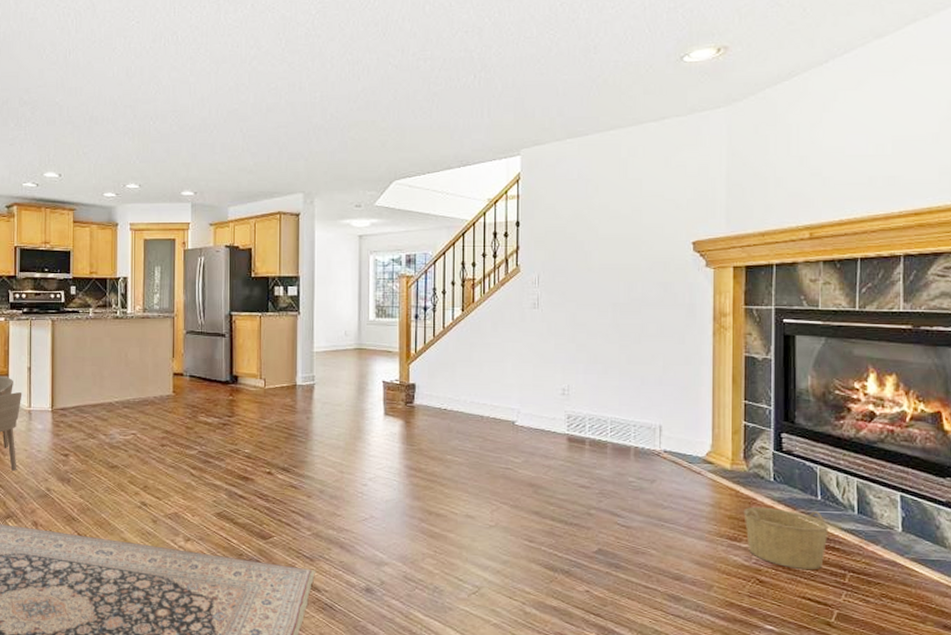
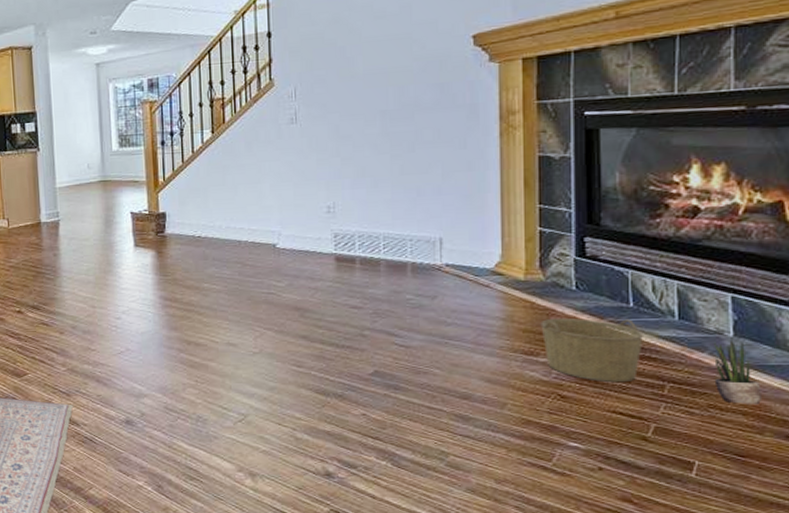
potted plant: none [886,535,924,596] -> present [714,340,761,406]

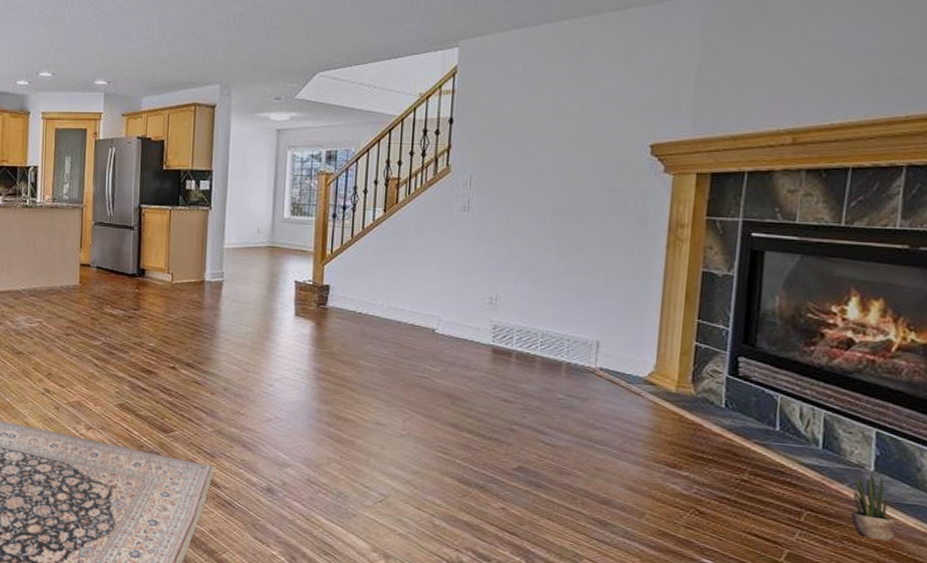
basket: present [541,318,643,383] -> none [686,433,786,505]

